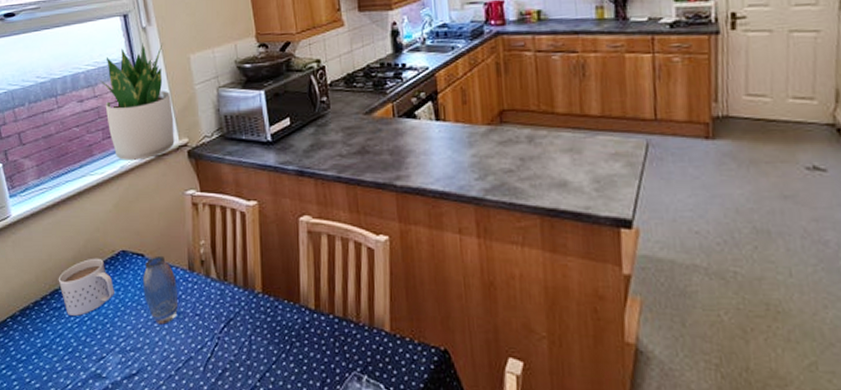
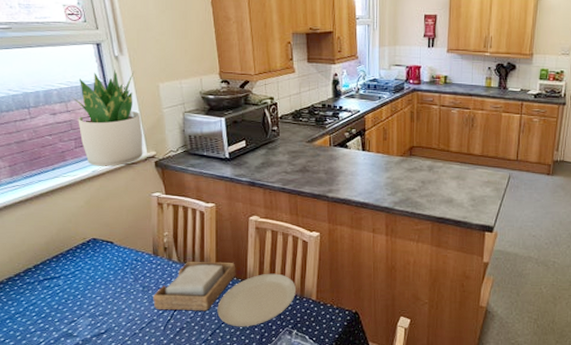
mug: present [58,258,114,316] -> none [31,243,85,289]
vase: present [143,255,179,325] -> none [112,243,144,296]
napkin holder: none [190,278,287,347] -> present [153,261,236,312]
plate: none [266,293,363,370] -> present [217,273,296,327]

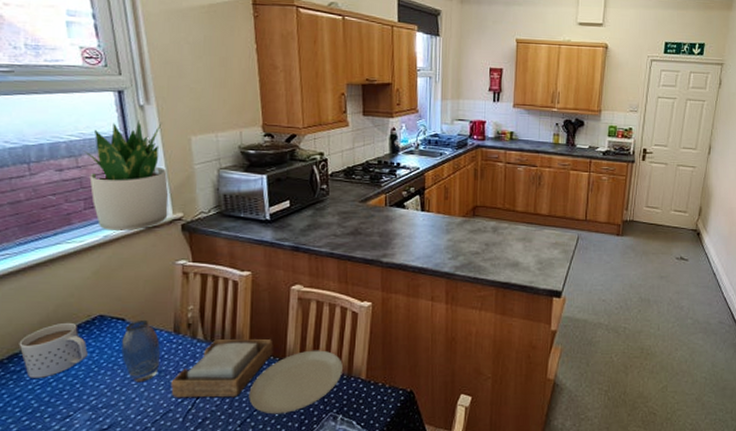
mug: none [31,243,85,289] -> present [19,322,88,378]
vase: none [112,243,144,296] -> present [121,319,161,382]

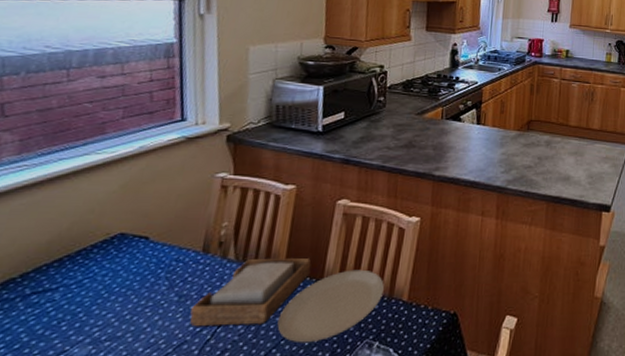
mug: present [19,322,88,378] -> none [18,241,100,307]
planter: present [82,120,169,232] -> none [130,28,221,142]
vase: present [121,319,161,382] -> none [138,237,185,310]

